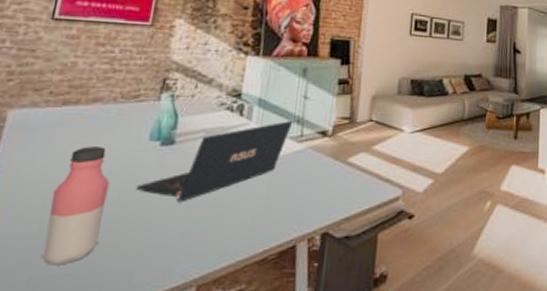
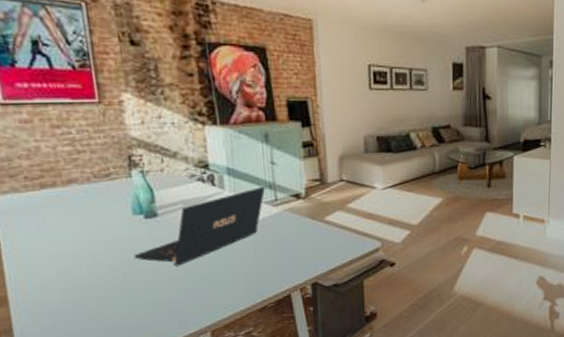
water bottle: present [41,146,110,266] -> none [61,223,117,323]

